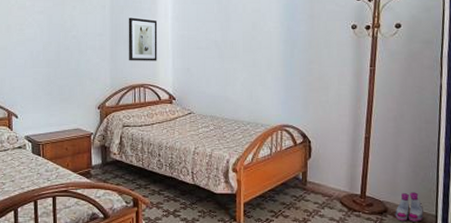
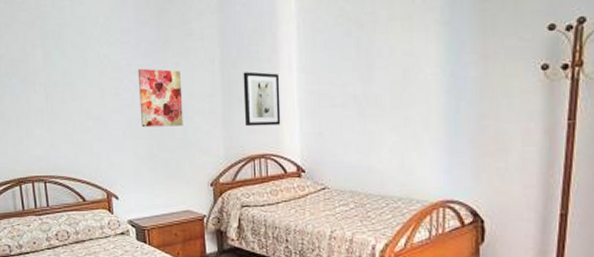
wall art: none [40,9,78,58] -> present [138,68,183,128]

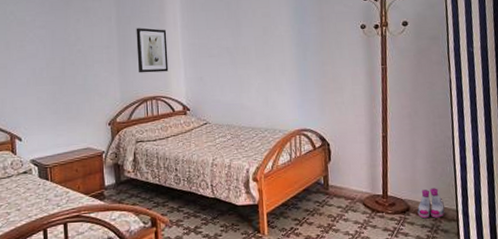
wall art: present [138,68,183,128] -> none [42,24,84,75]

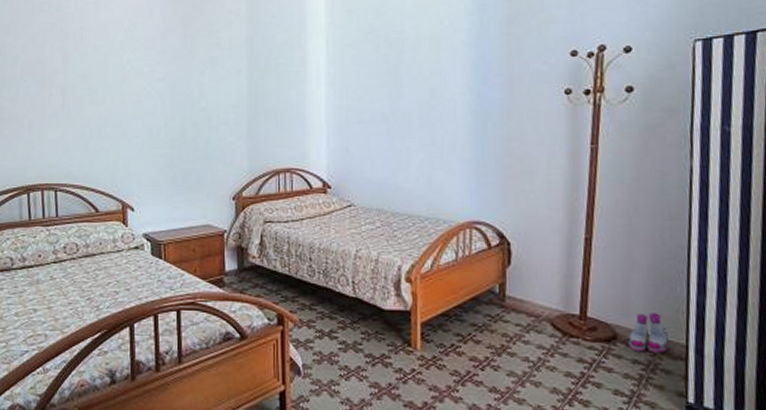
wall art: present [136,28,169,73] -> none [270,84,308,140]

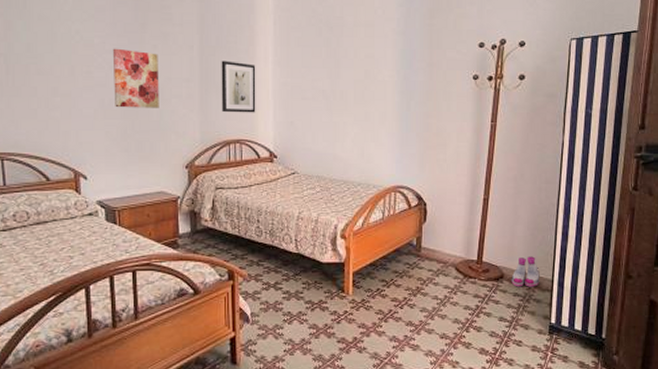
wall art: none [161,76,207,137] -> present [112,48,159,108]
wall art: none [270,84,308,140] -> present [221,60,256,113]

